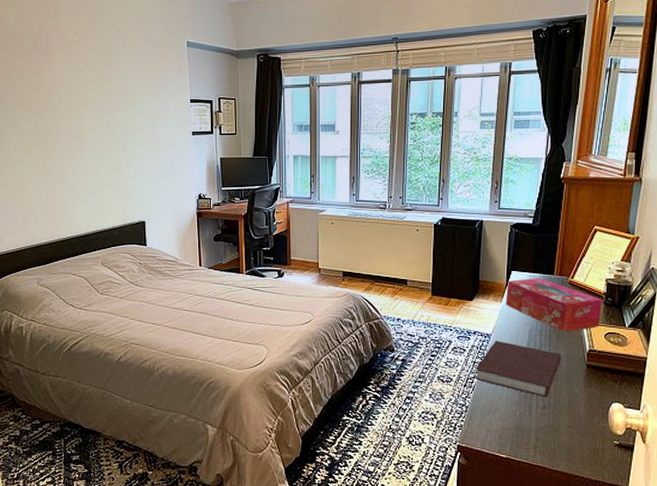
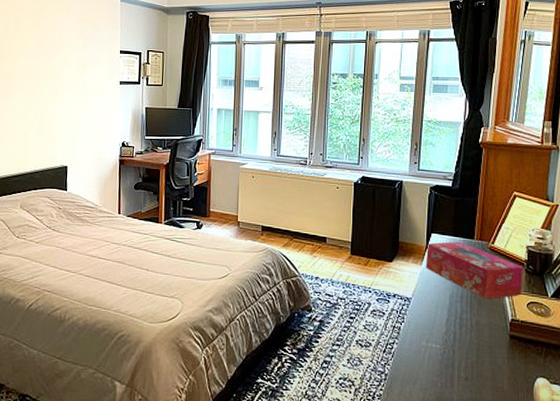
notebook: present [475,340,562,398] -> none [394,304,484,368]

